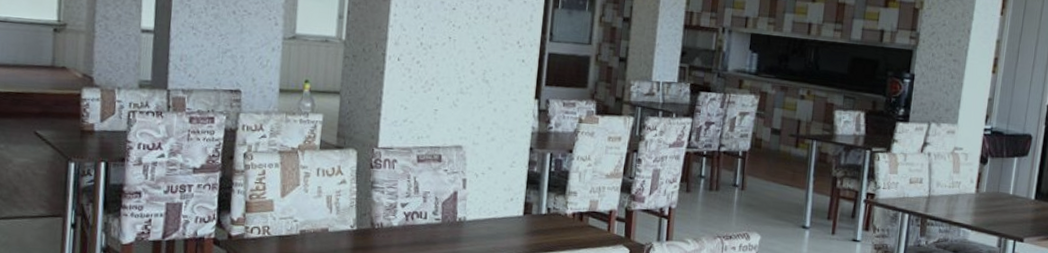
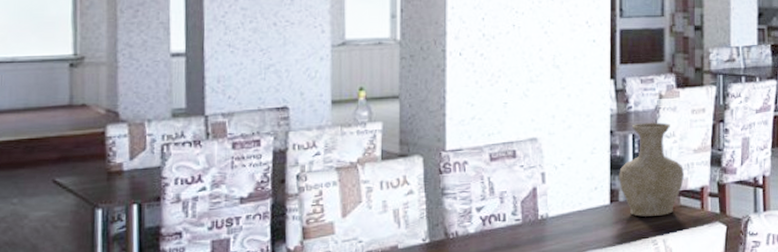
vase: none [533,144,596,233] -> present [618,122,685,217]

